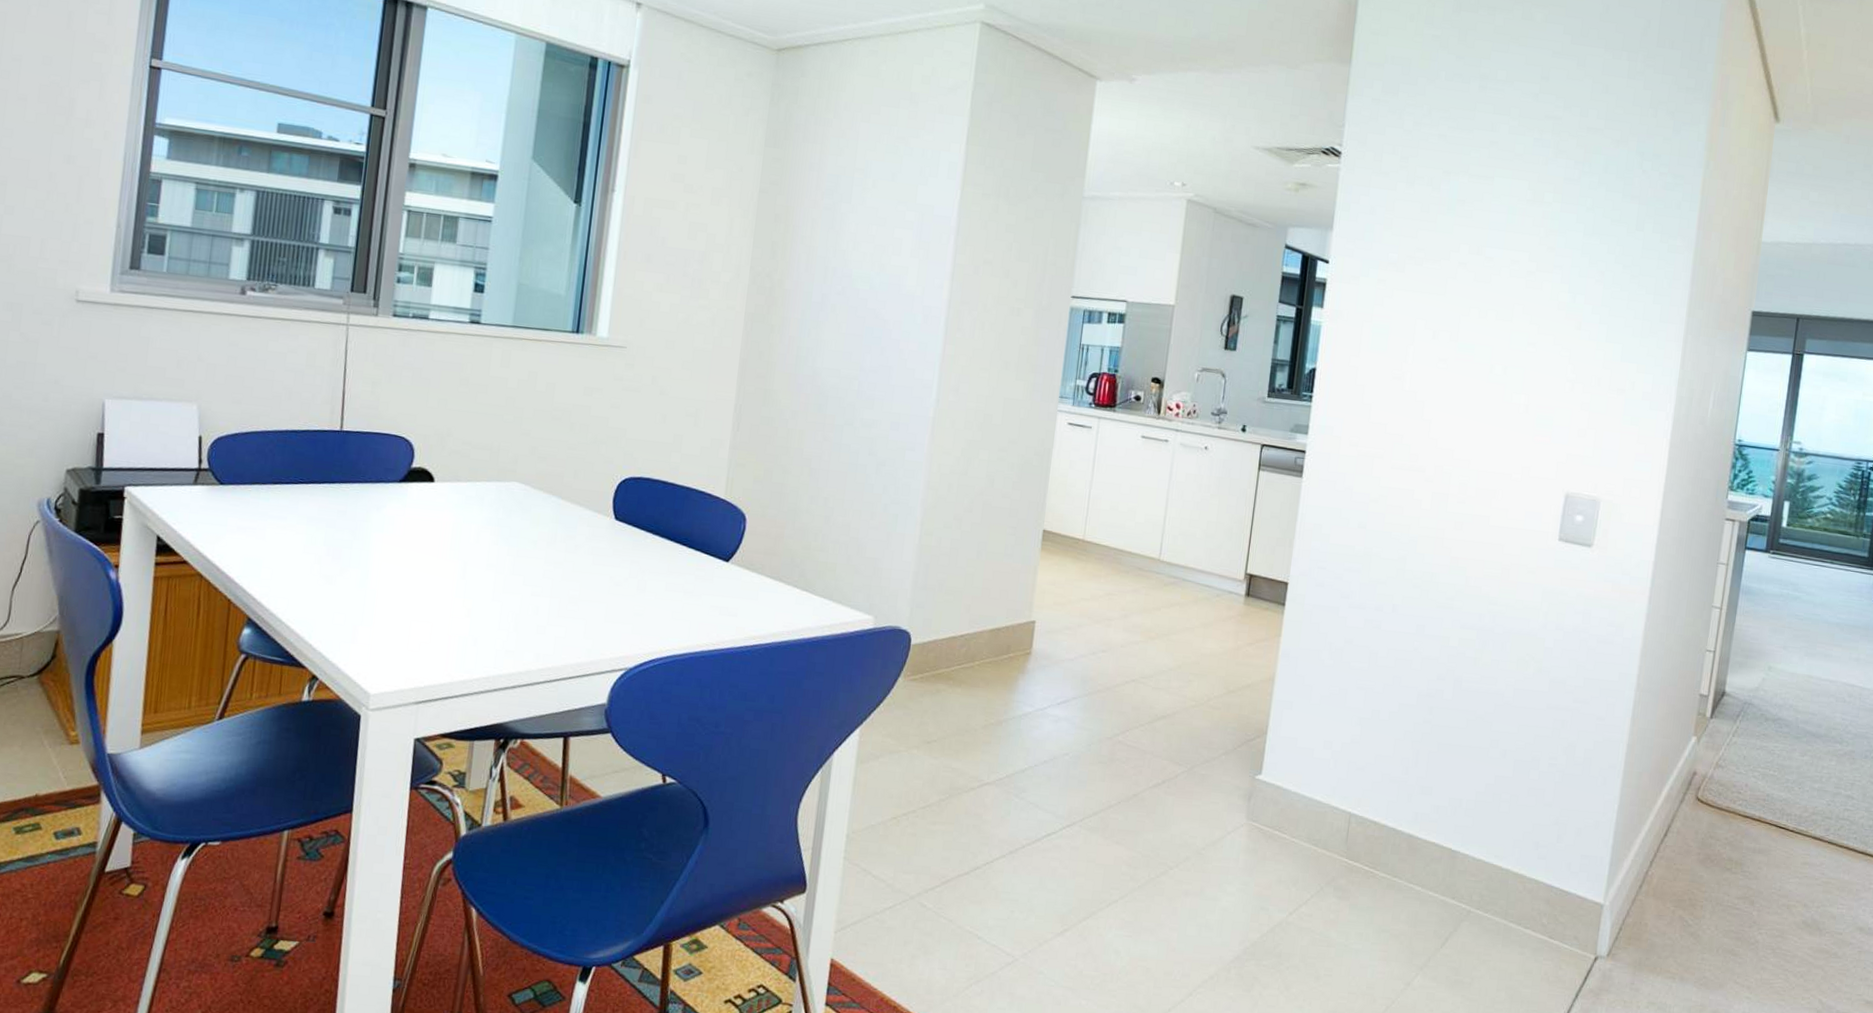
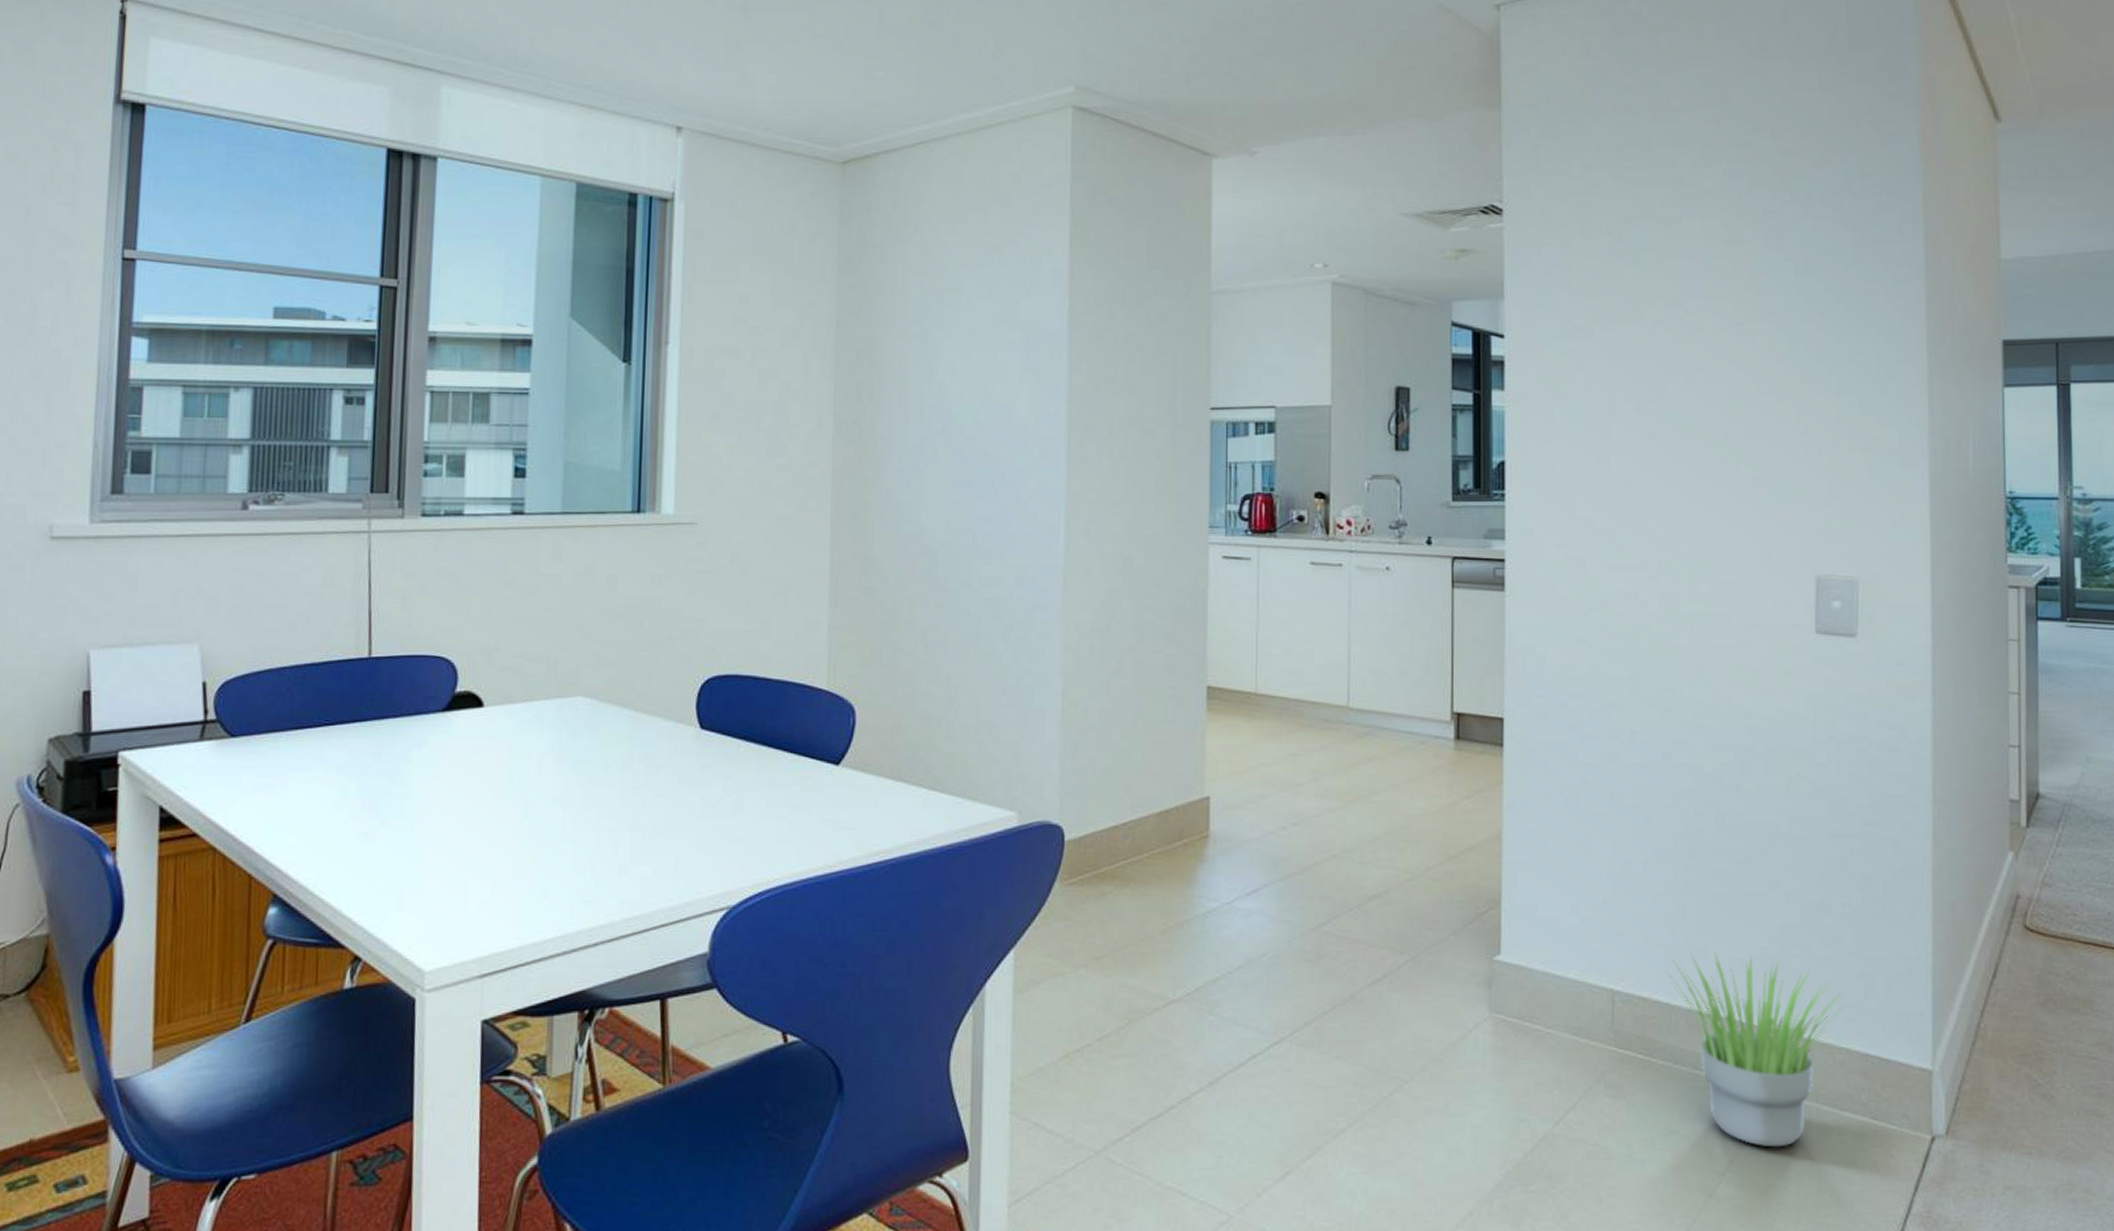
potted plant: none [1394,790,1540,953] -> present [1663,951,1846,1148]

